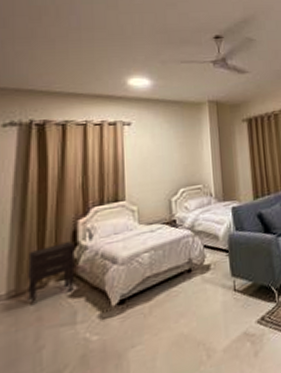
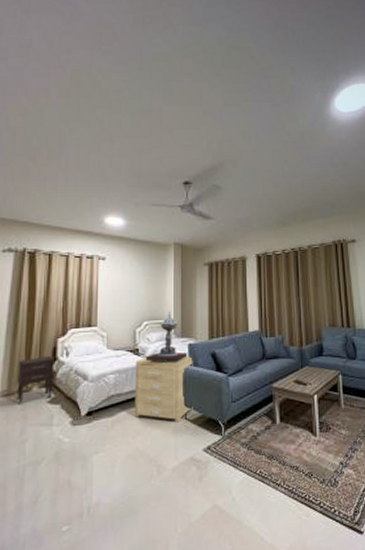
side table: none [172,221,242,298] -> present [134,356,193,423]
decorative urn: none [184,174,232,232] -> present [145,311,188,362]

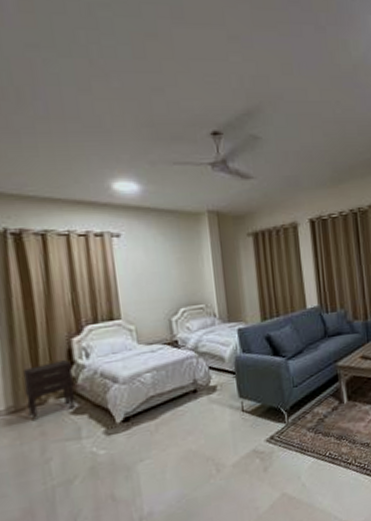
side table: present [134,356,193,423] -> none [175,343,250,417]
decorative urn: present [145,311,188,362] -> none [187,293,238,353]

